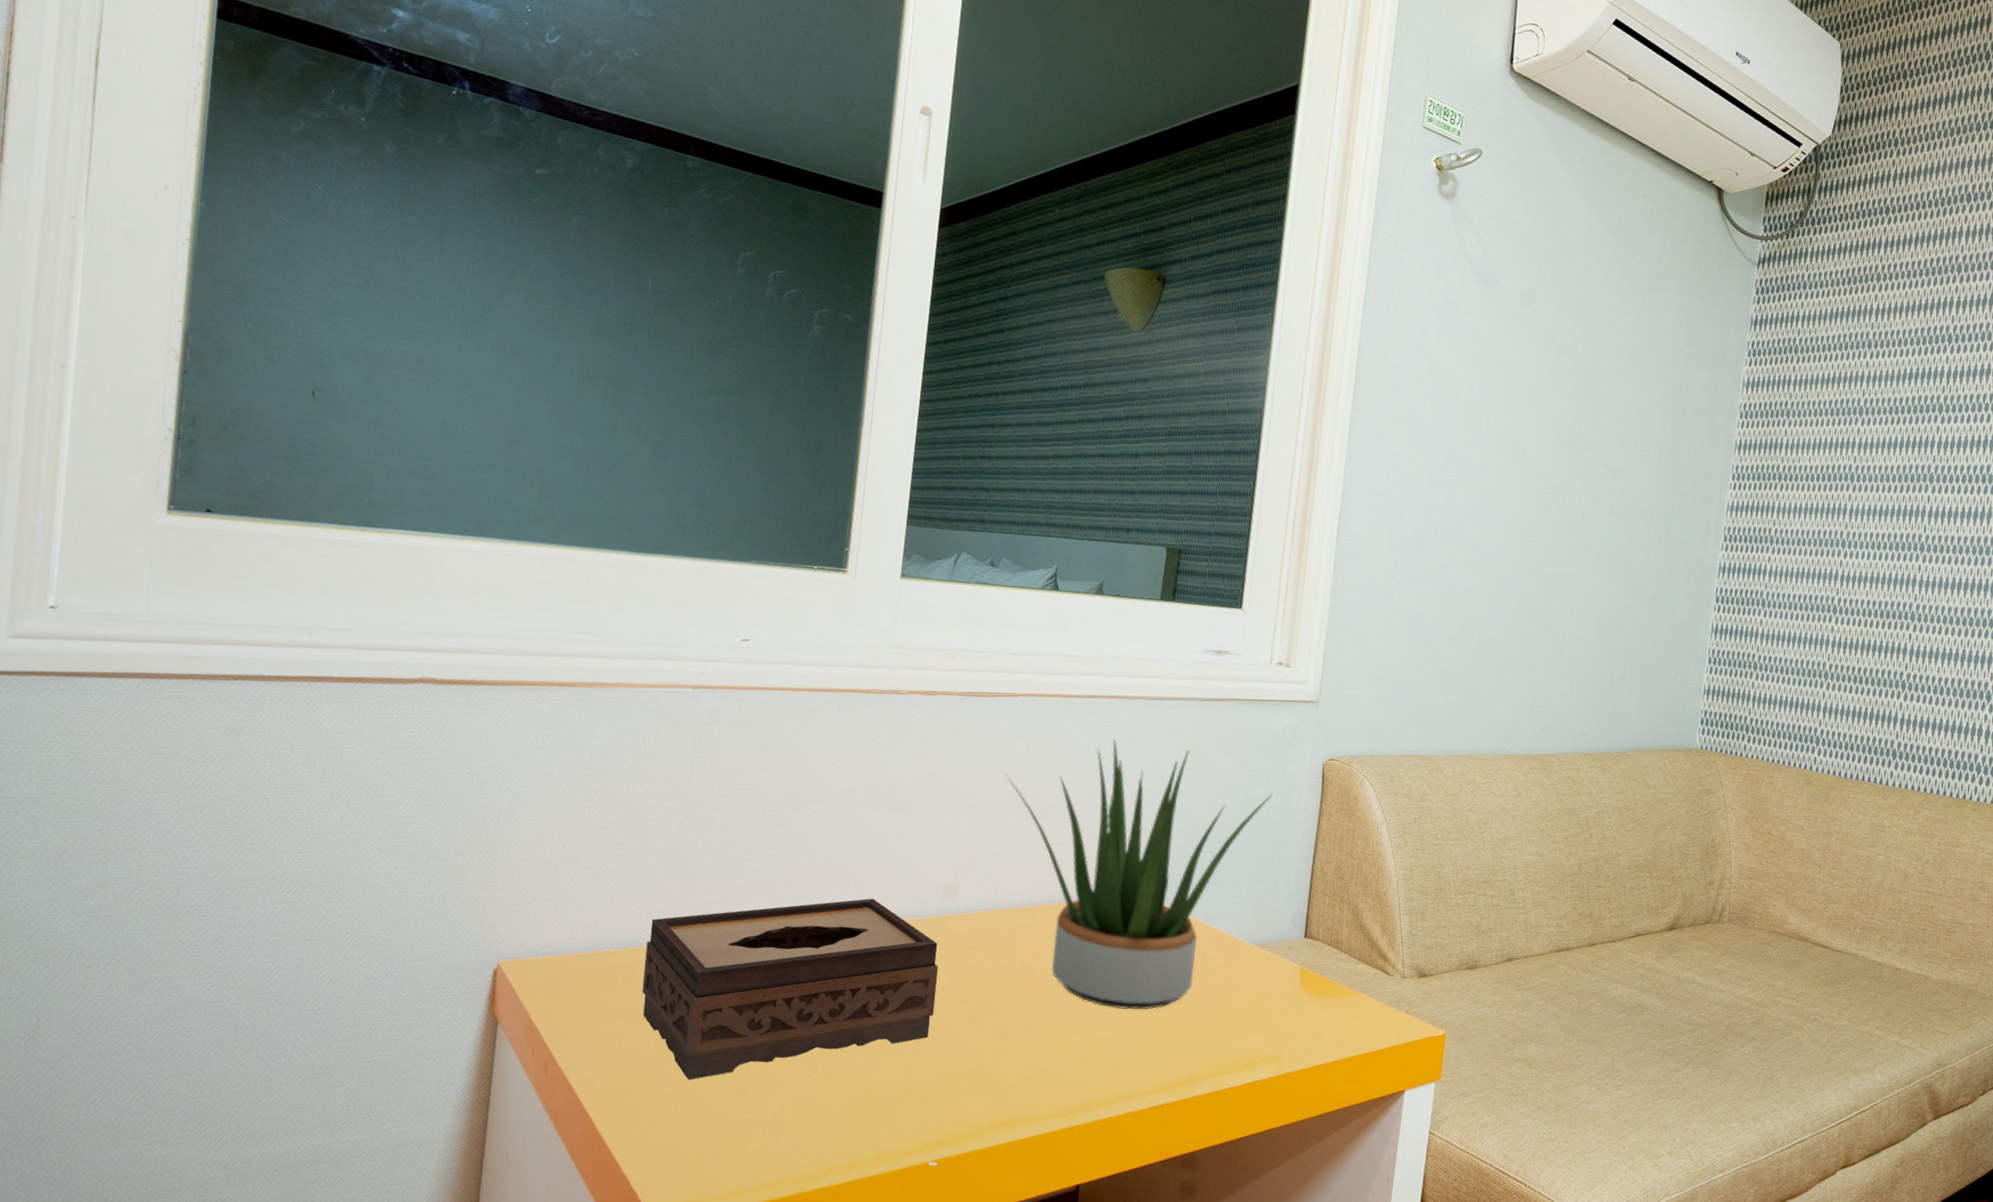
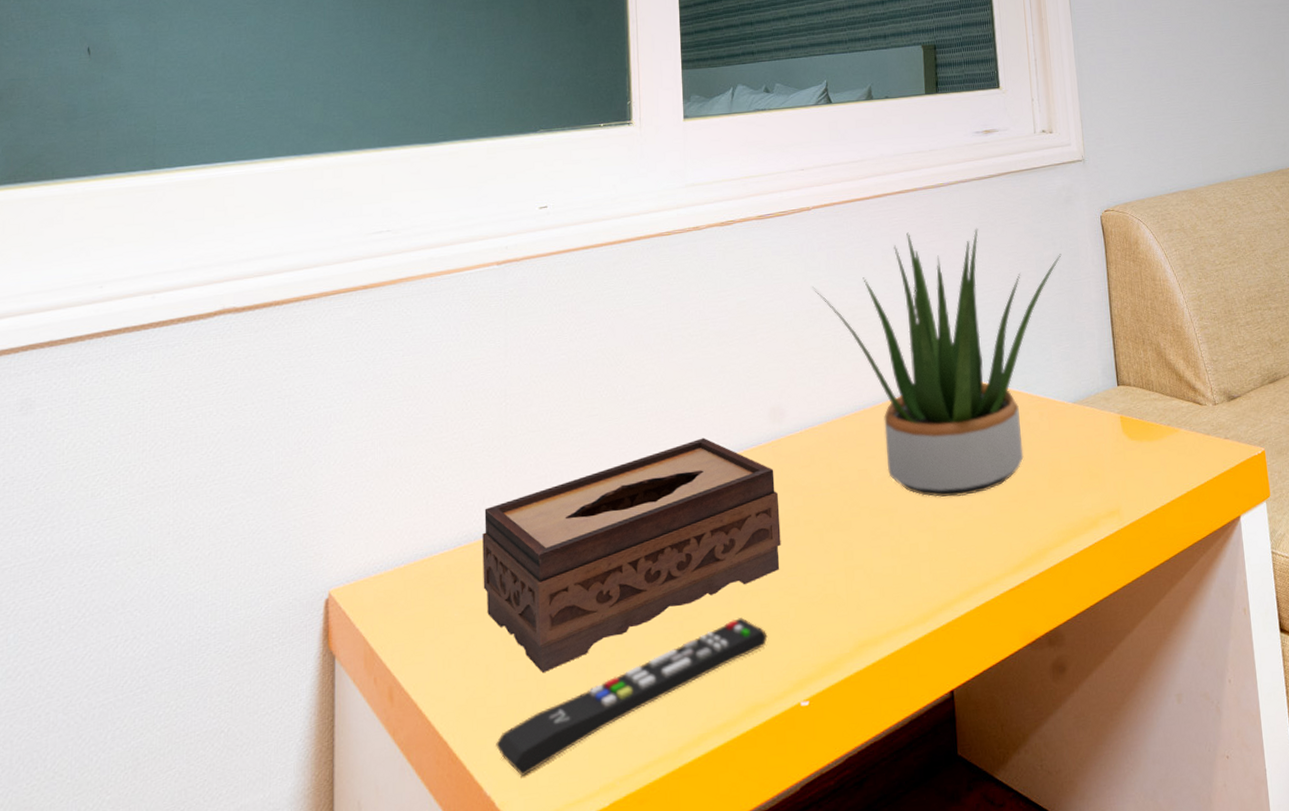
remote control: none [637,1073,907,1166] -> present [496,617,768,776]

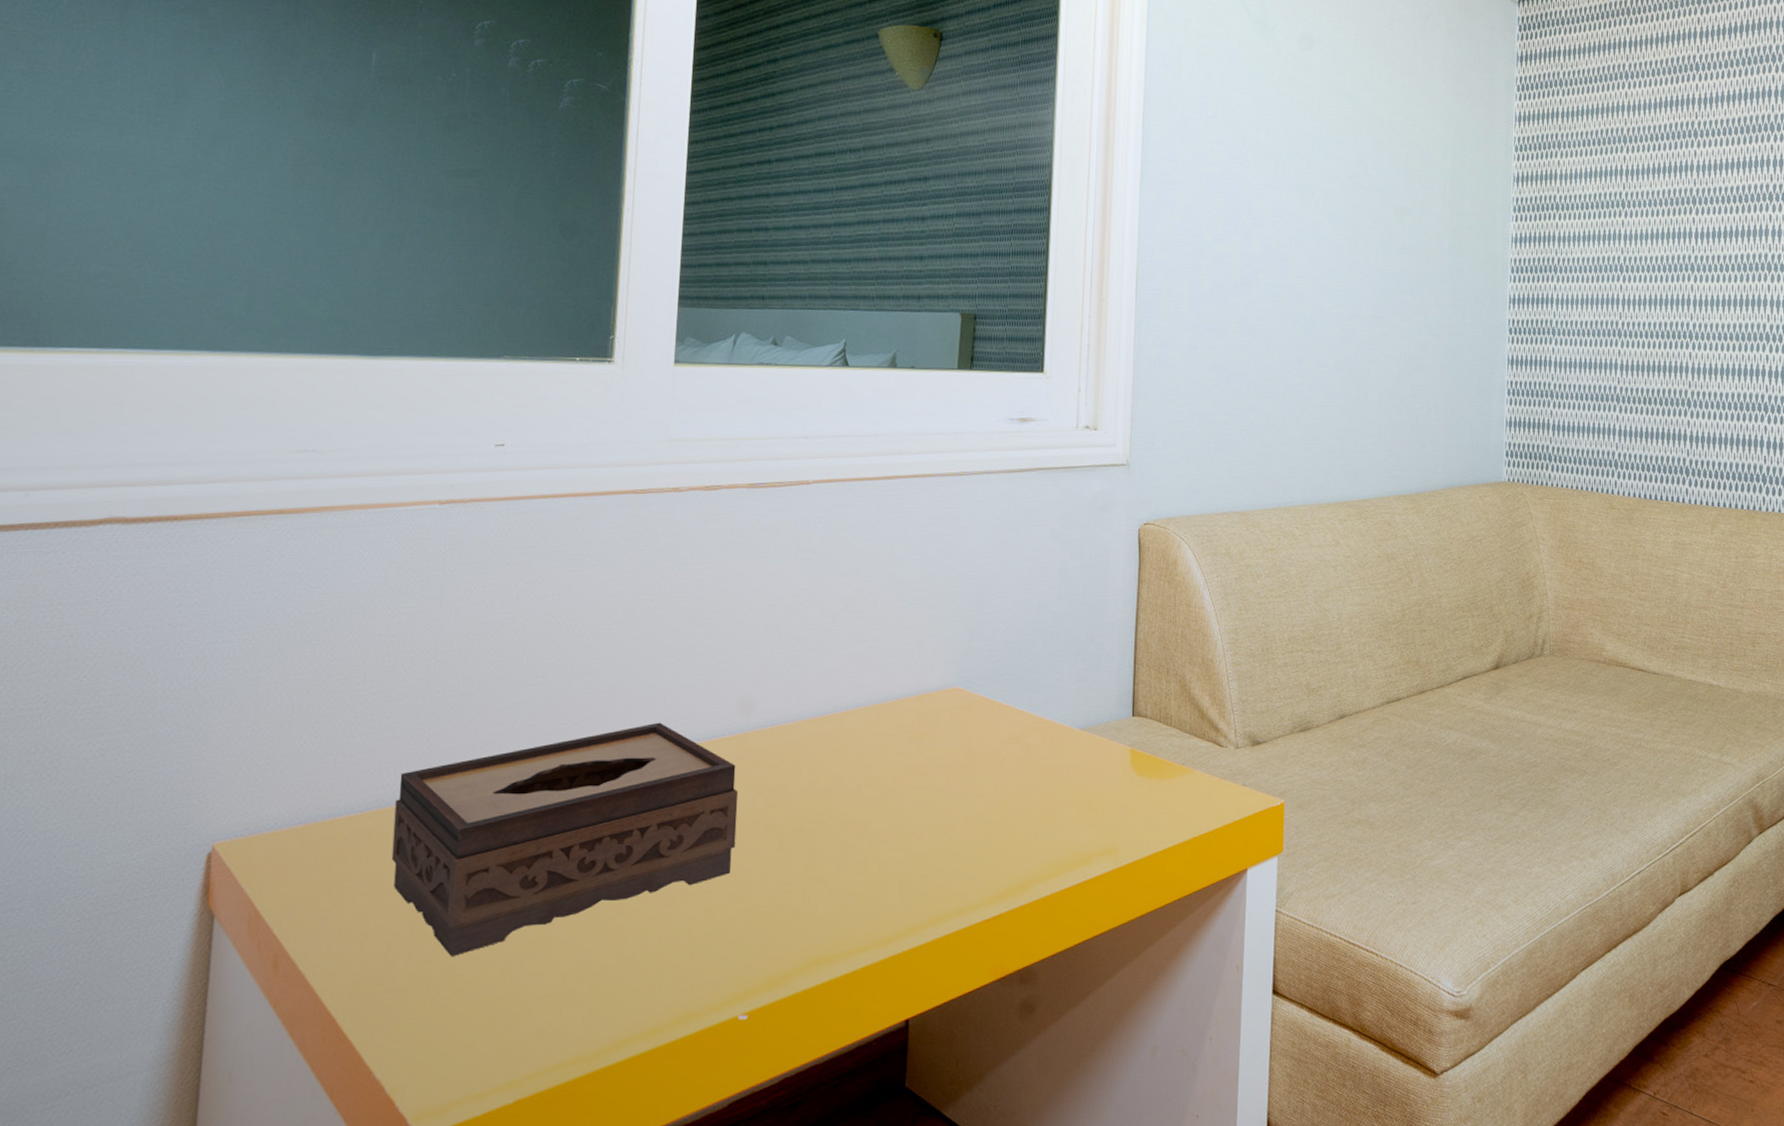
remote control: present [496,617,768,776] -> none [391,920,709,1063]
potted plant: present [813,229,1062,497] -> none [803,522,1089,816]

